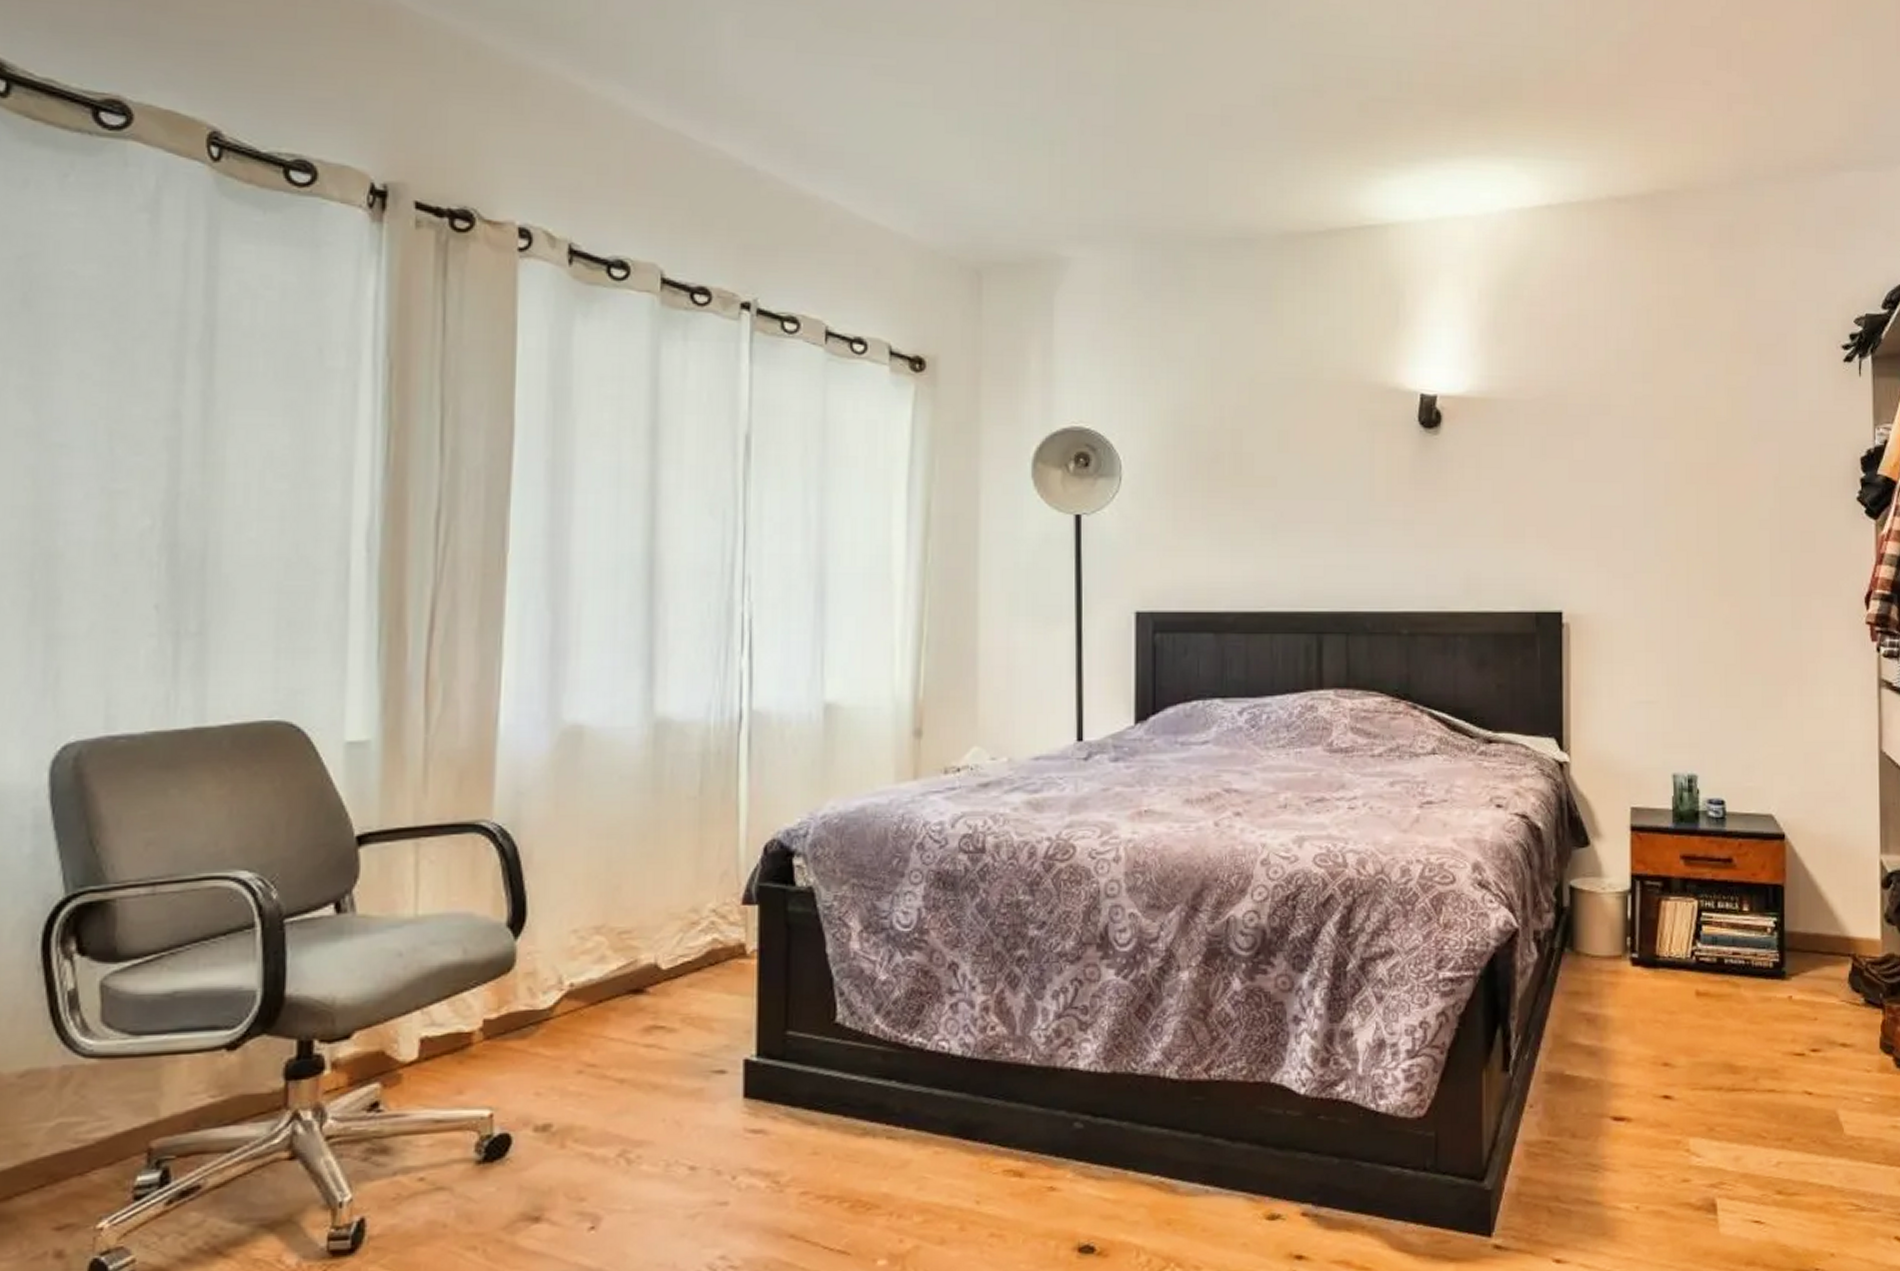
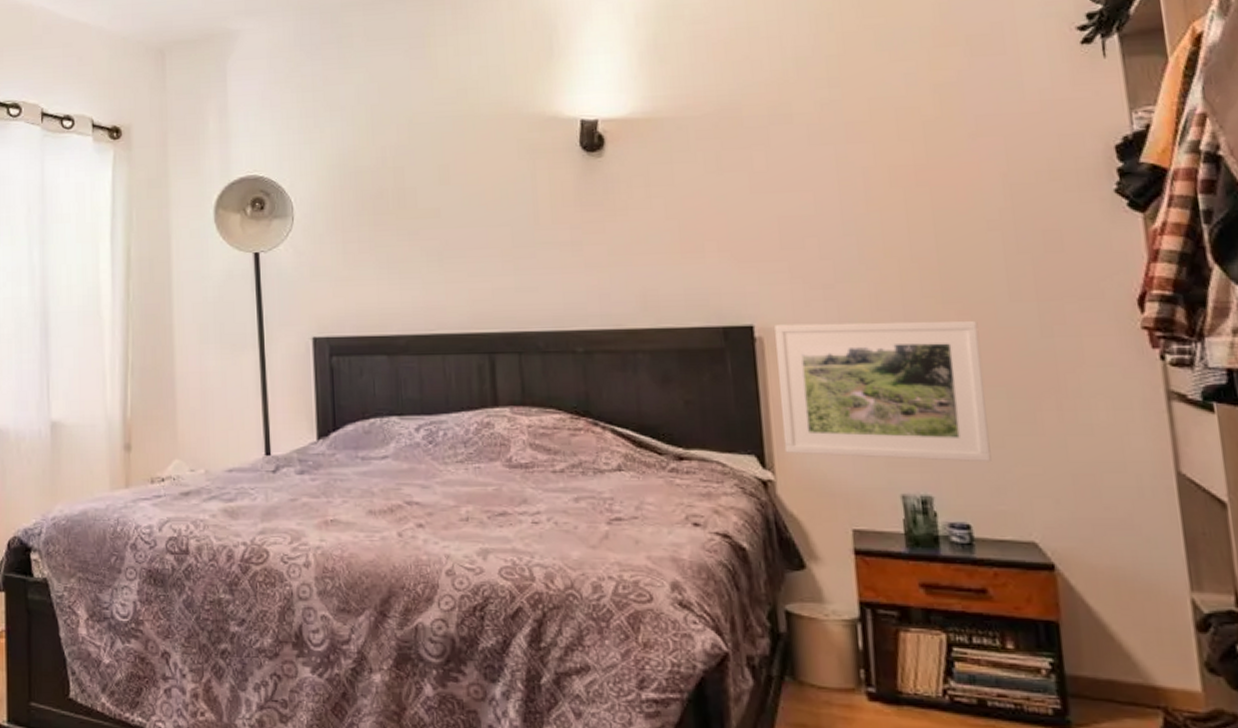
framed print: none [1580,611,1745,743] -> present [775,321,992,463]

